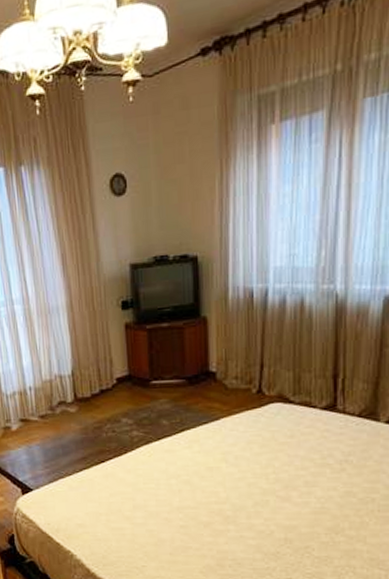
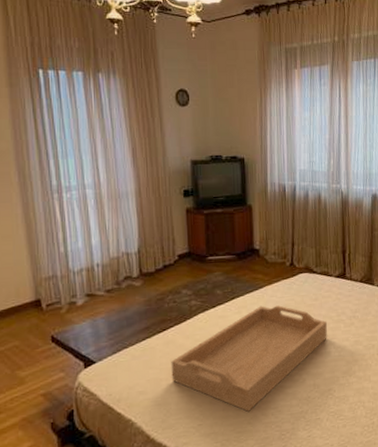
serving tray: none [111,441,306,559] -> present [171,305,327,412]

